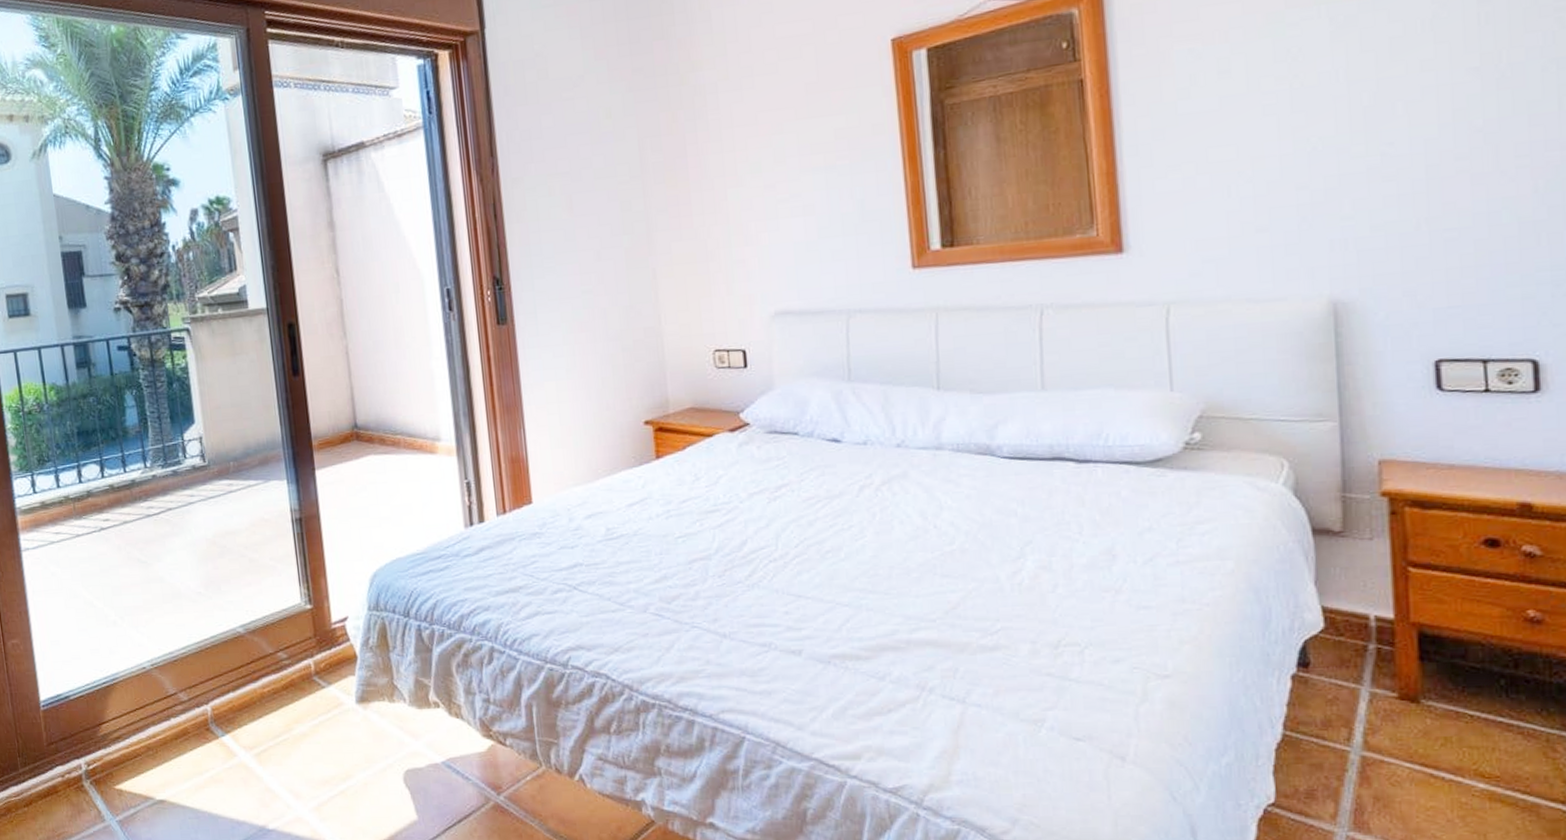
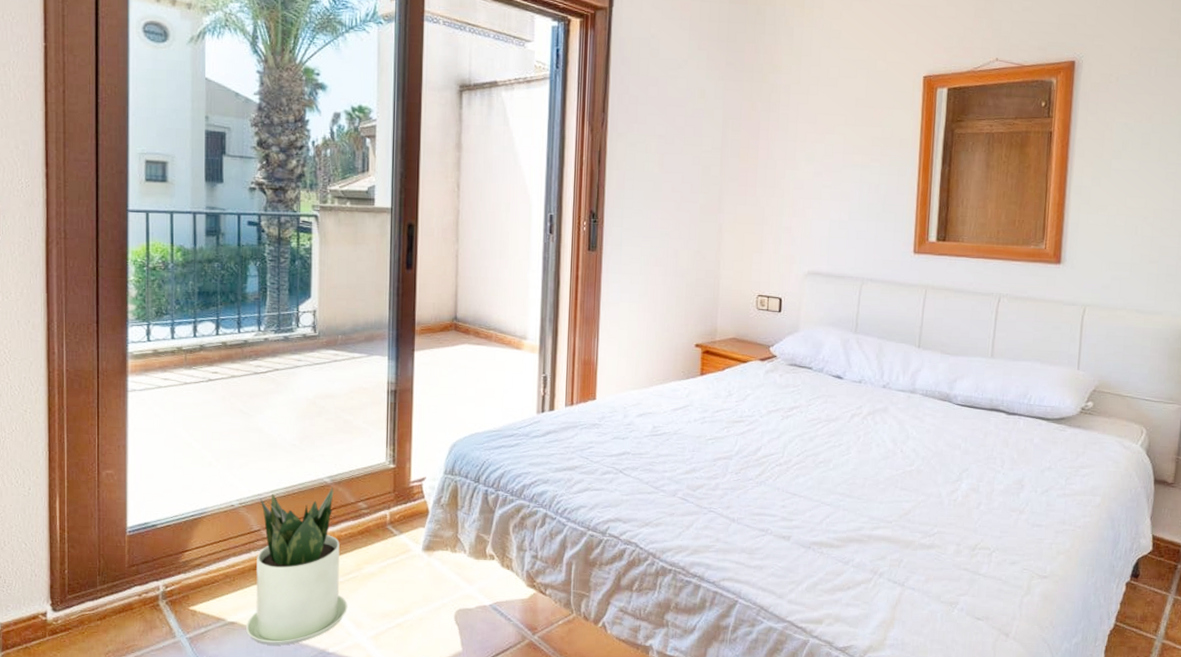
planter: none [172,637,283,824] -> present [245,486,348,646]

